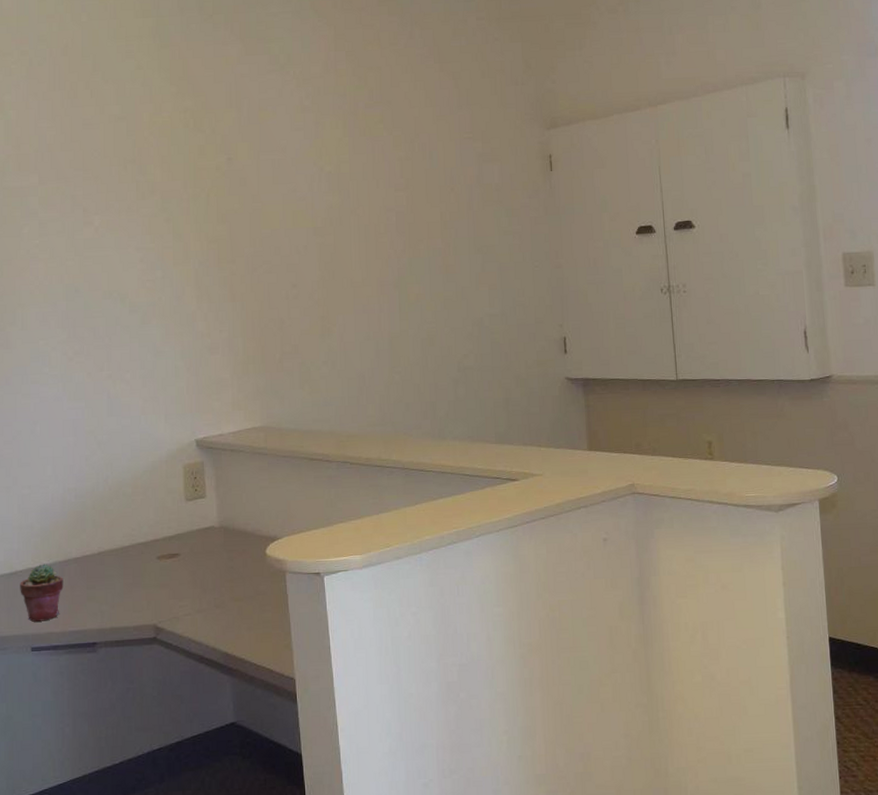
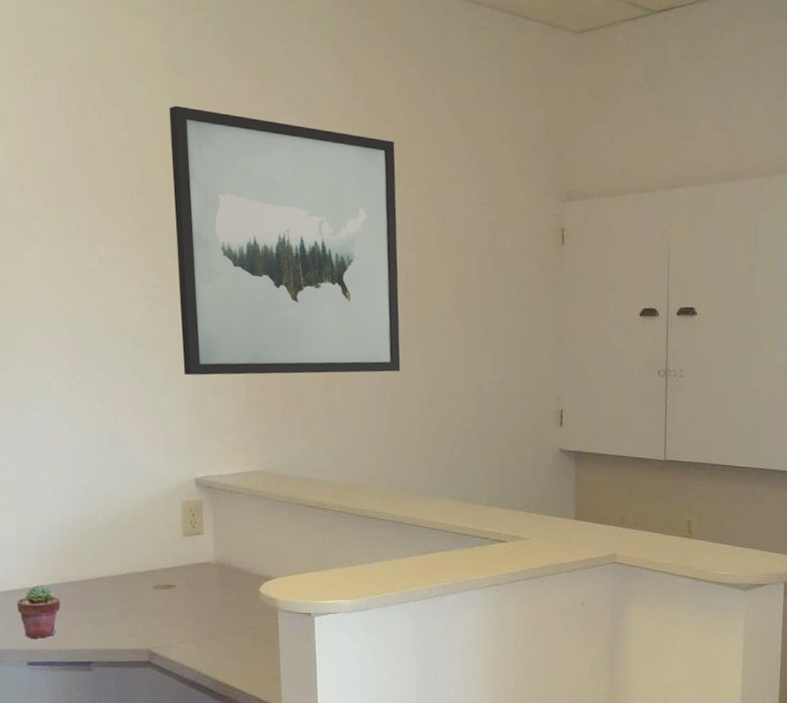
wall art: none [158,75,397,335] -> present [169,105,401,375]

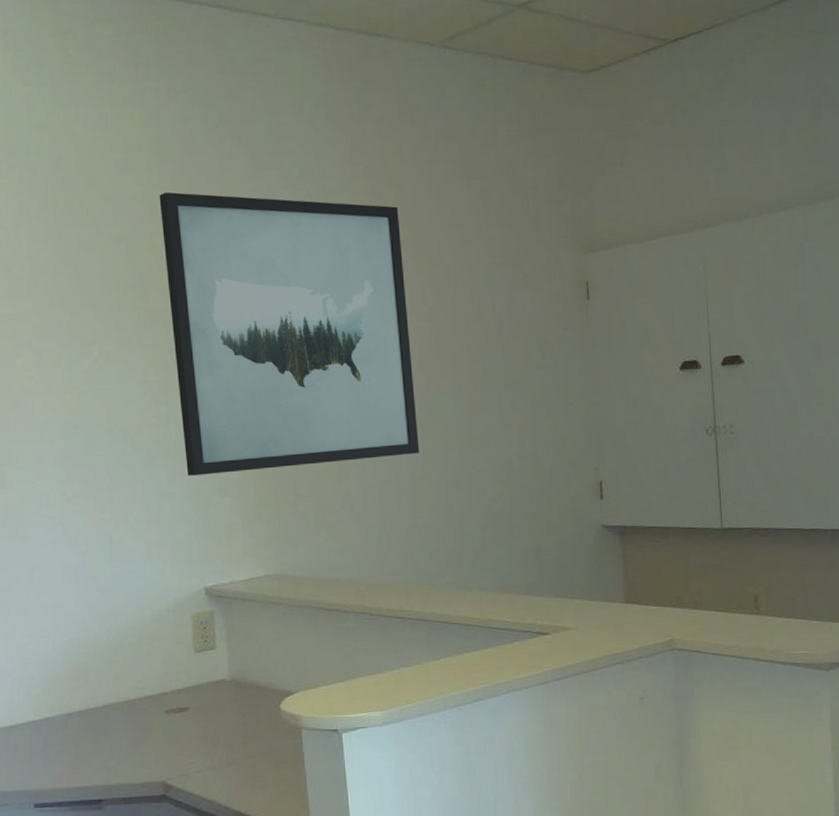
potted succulent: present [17,584,60,639] -> none [21,717,67,777]

